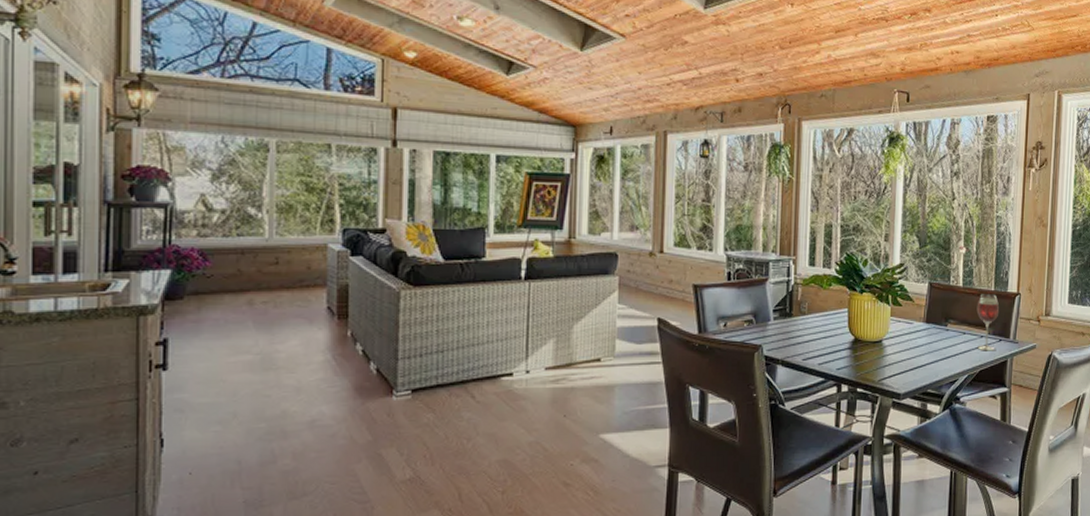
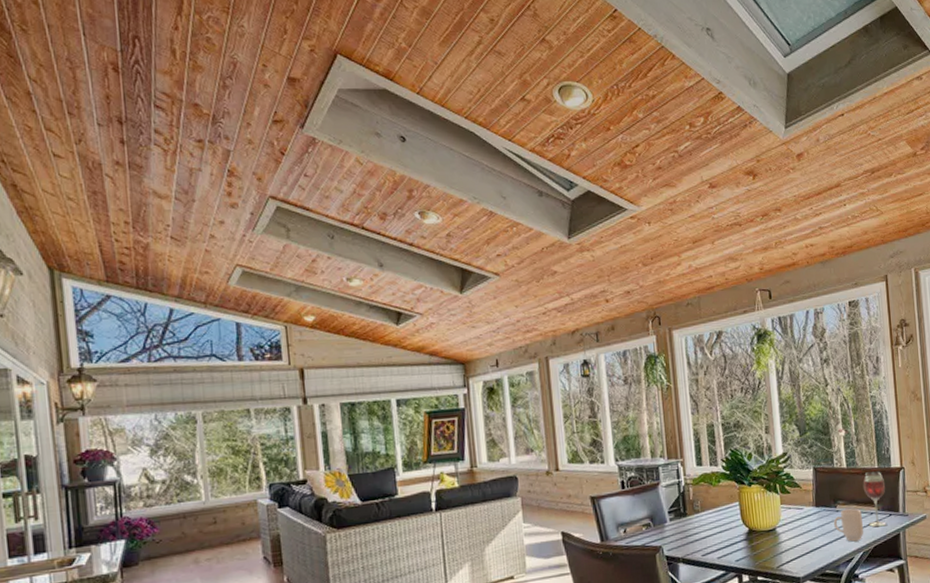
mug: none [941,329,972,363] -> present [833,508,864,542]

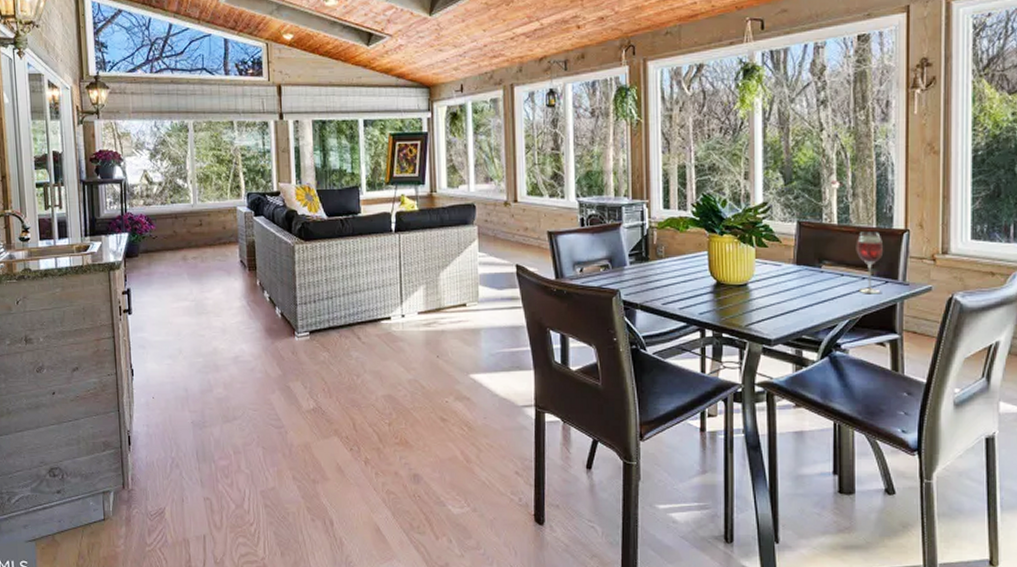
mug: present [833,508,864,542] -> none [816,271,853,307]

